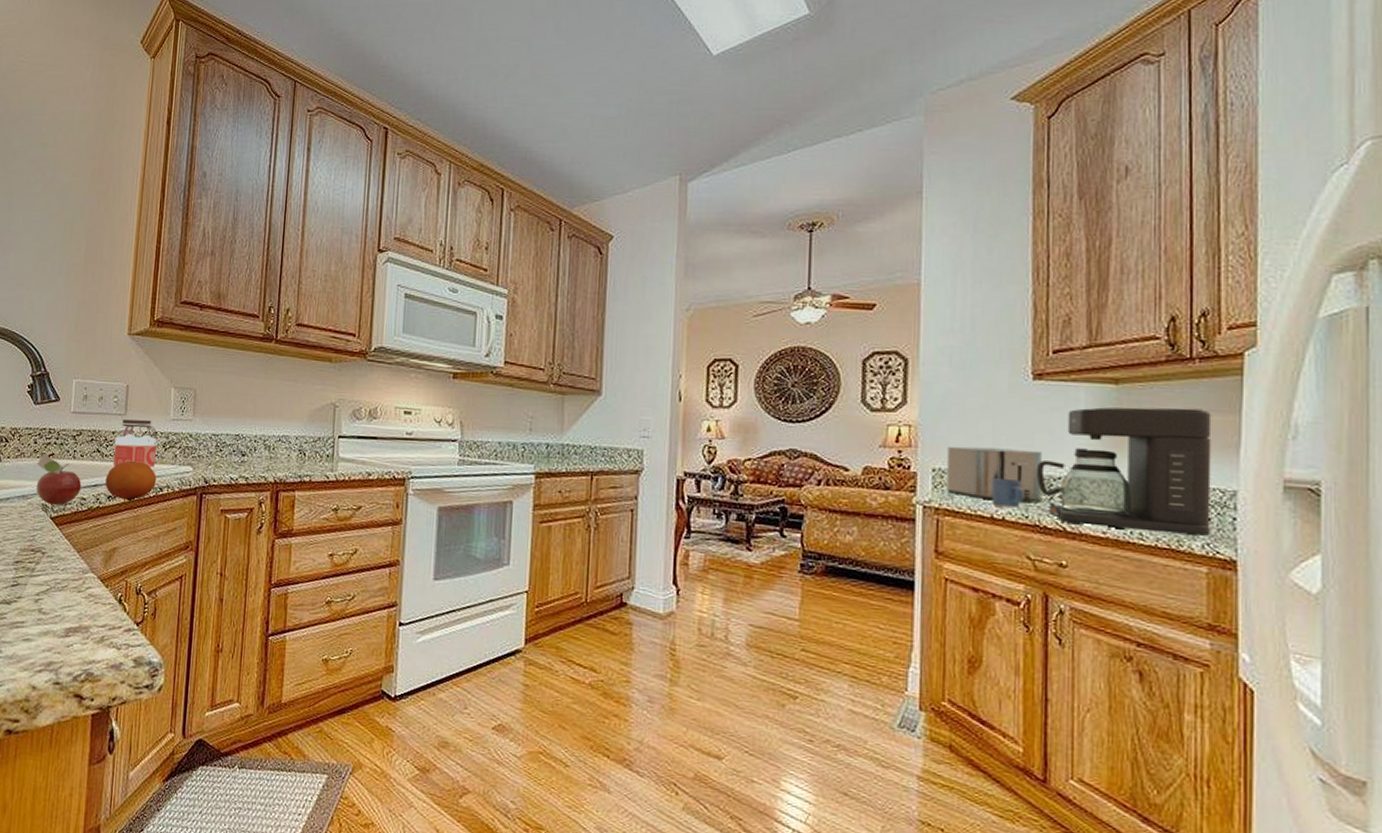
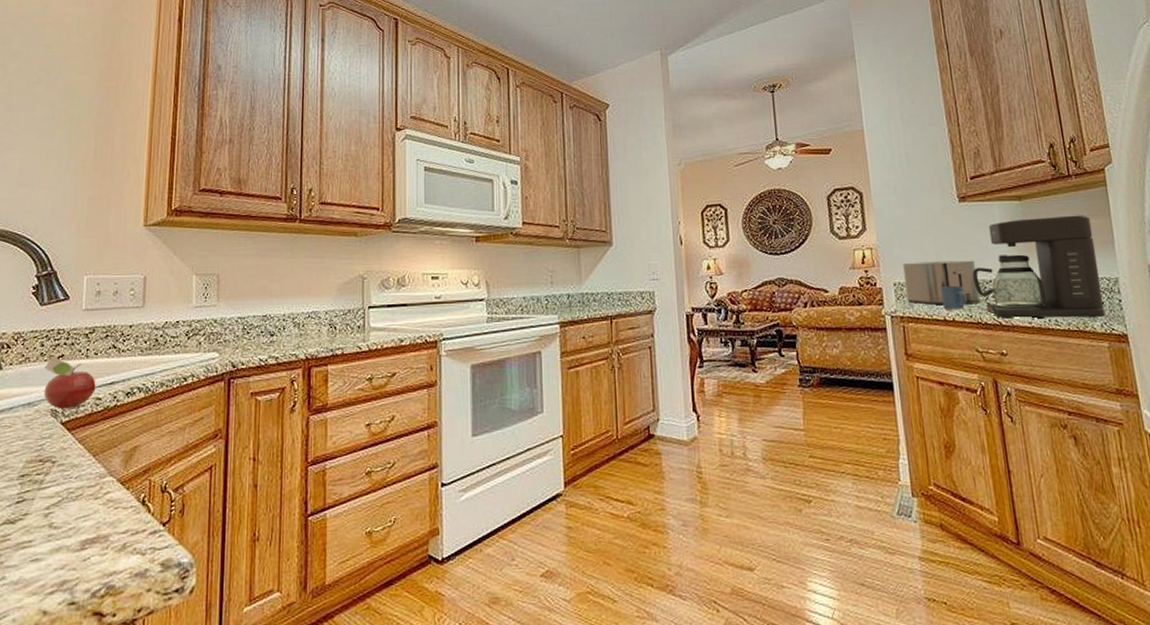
fruit: present [105,461,157,500] -> none [123,353,181,395]
jar: present [113,419,157,470] -> none [131,309,179,362]

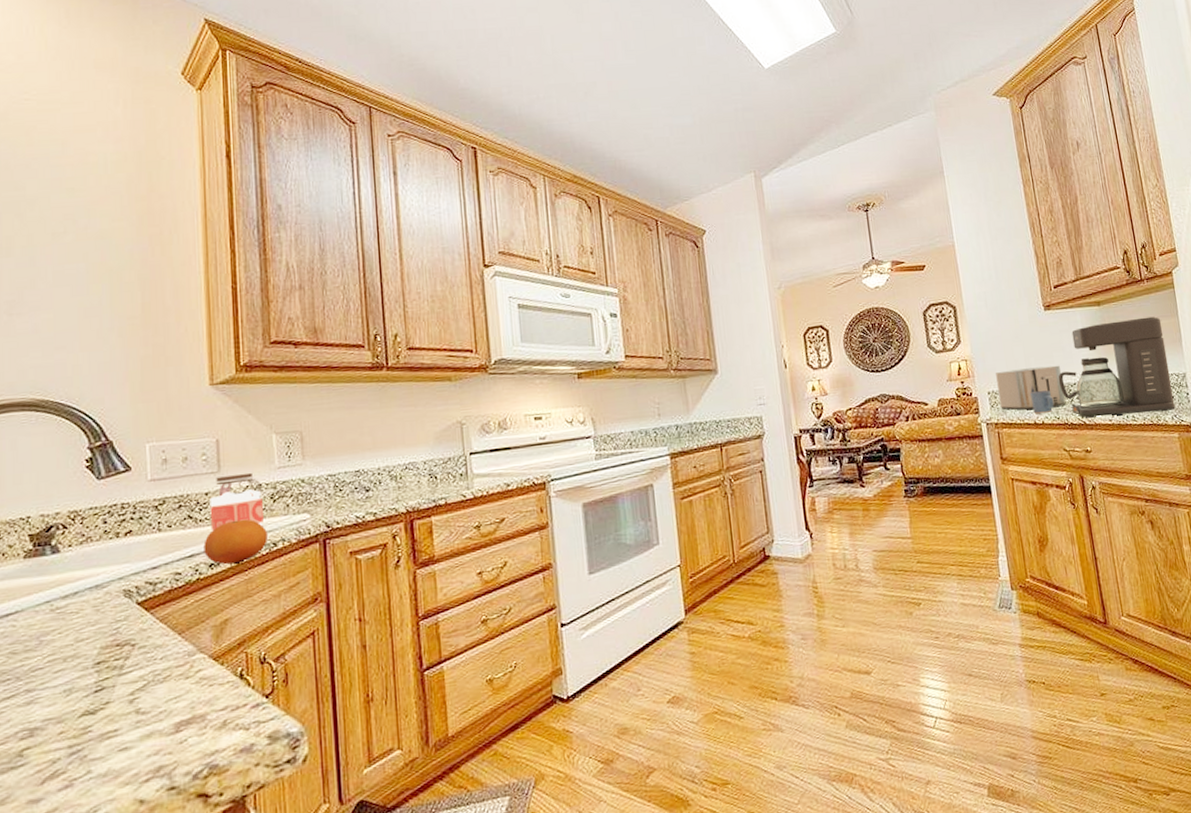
fruit: present [43,355,96,410] -> none [110,532,173,589]
fruit: none [123,353,181,395] -> present [203,519,269,565]
jar: none [131,309,179,362] -> present [209,472,263,531]

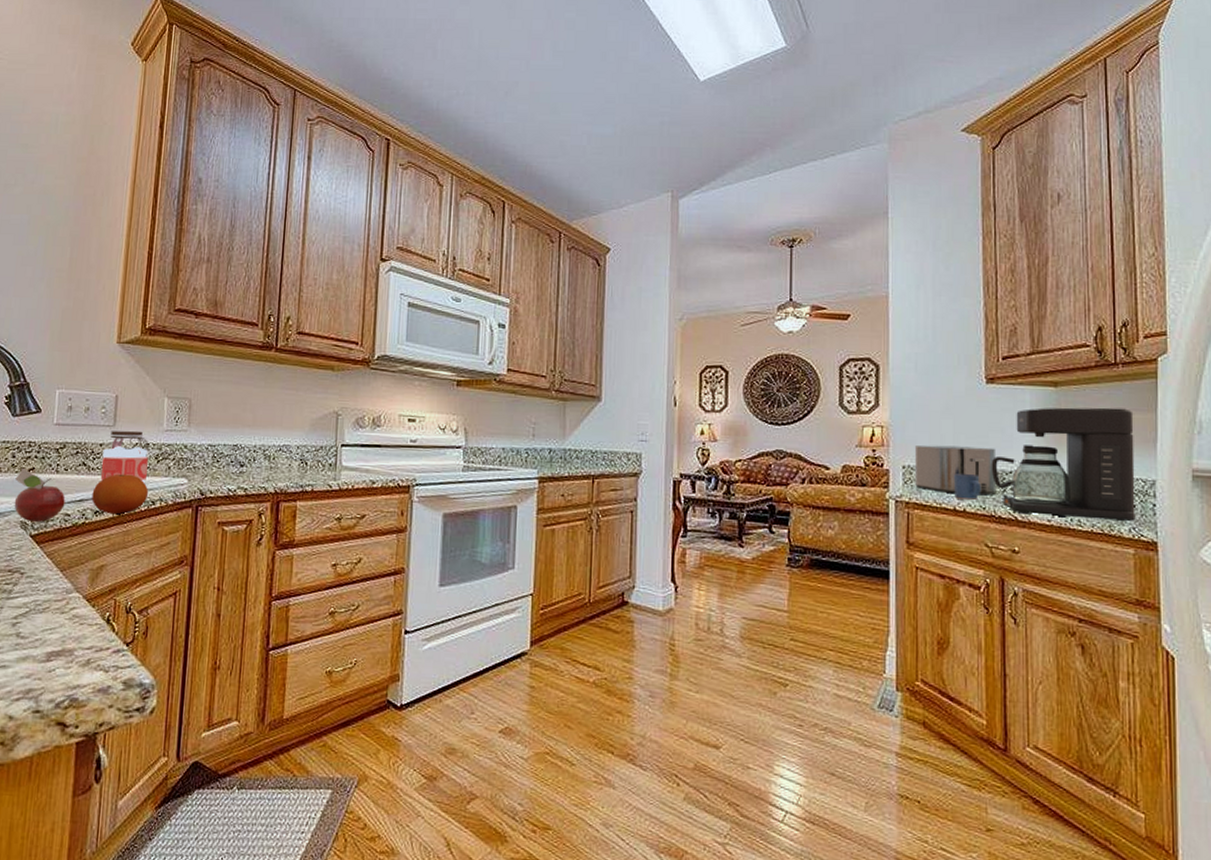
fruit: none [110,532,173,589] -> present [14,467,66,523]

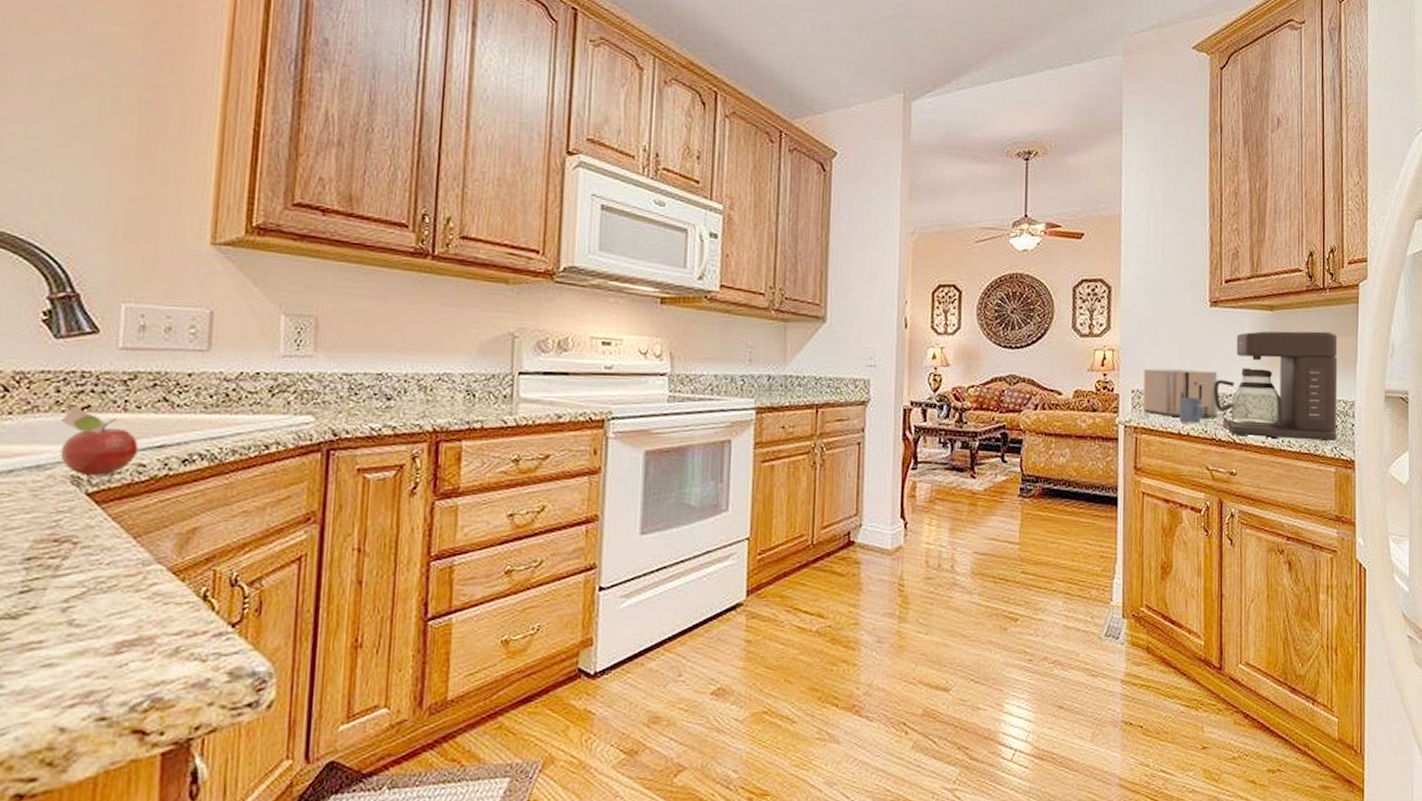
fruit: present [91,474,149,515] -> none [177,411,261,463]
jar: present [100,430,149,483] -> none [189,356,260,422]

